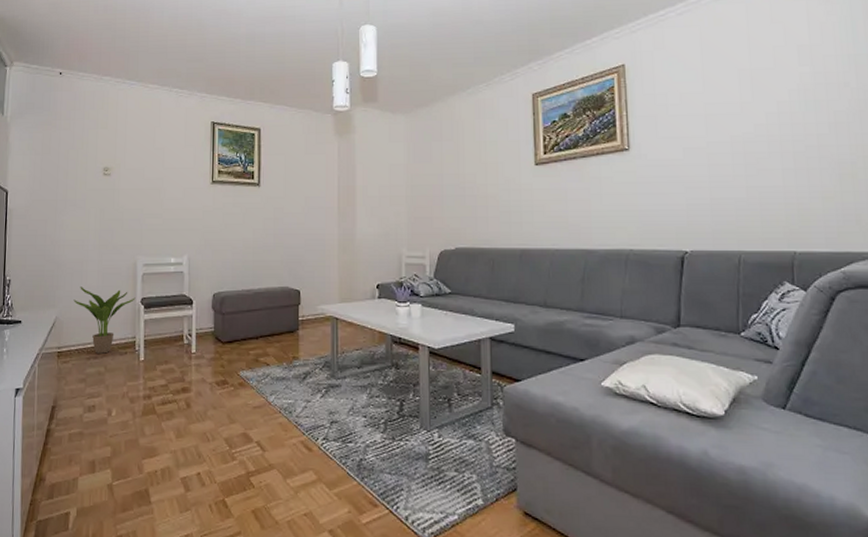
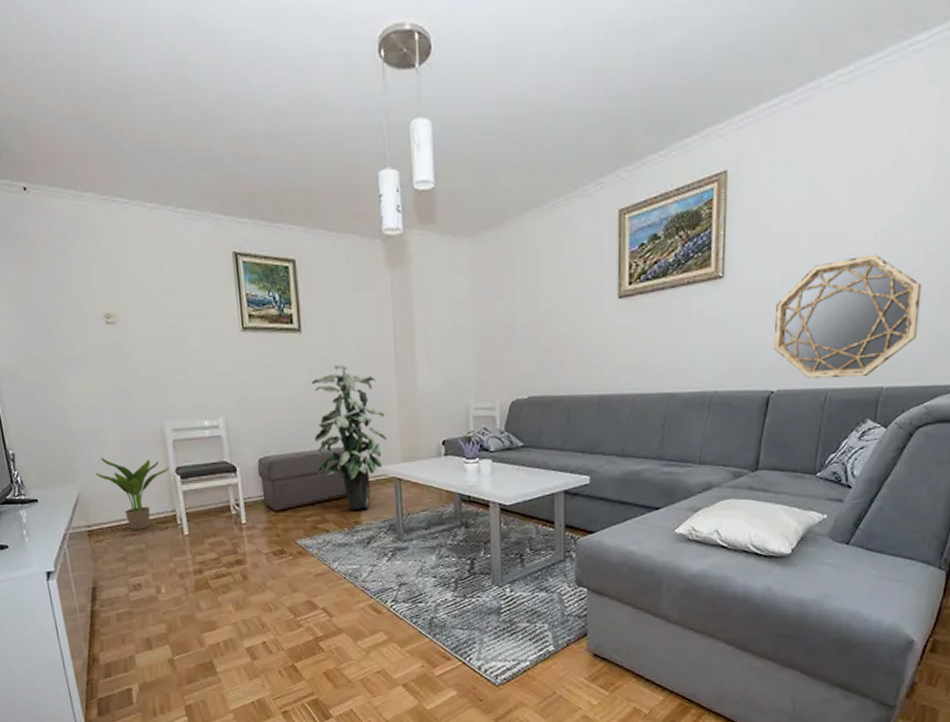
indoor plant: none [262,214,327,345] -> present [311,364,387,510]
home mirror: none [681,133,822,242] -> present [774,254,922,378]

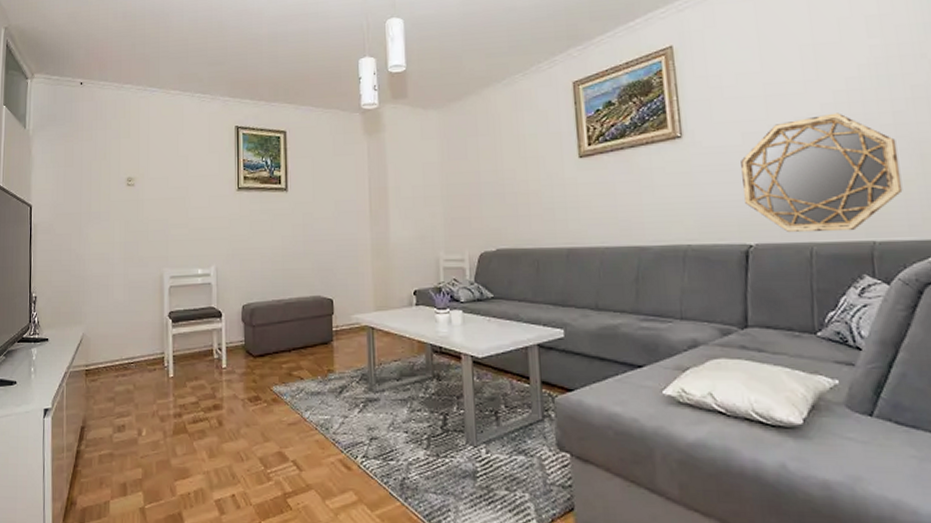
potted plant: present [95,458,169,530] -> none [100,302,163,371]
indoor plant: present [311,364,387,510] -> none [293,219,361,358]

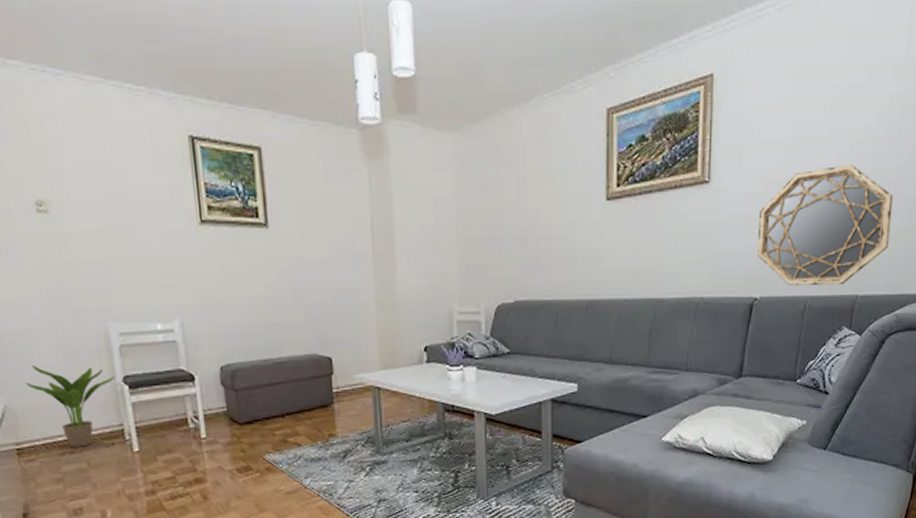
potted plant: none [100,302,163,371] -> present [25,365,115,447]

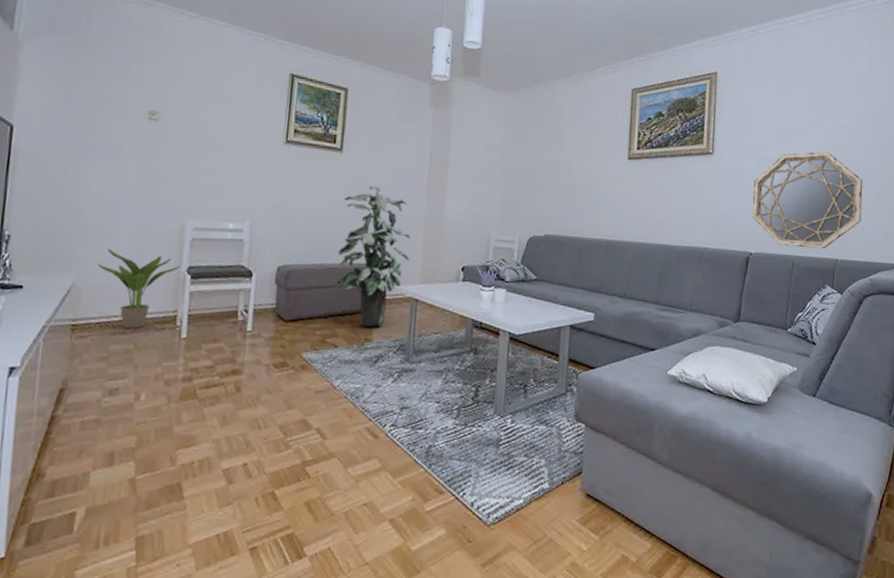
indoor plant: none [279,263,364,422] -> present [334,185,411,327]

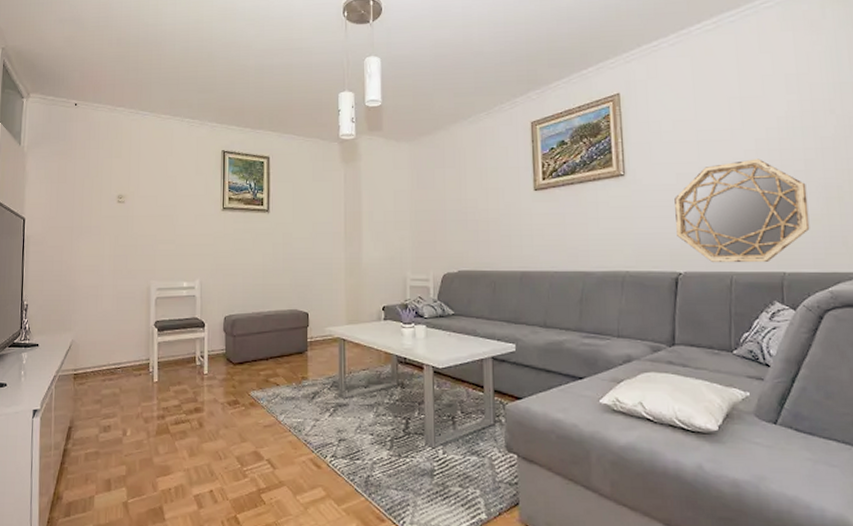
potted plant: present [97,249,181,329] -> none [89,311,149,375]
indoor plant: present [334,185,411,327] -> none [272,239,334,366]

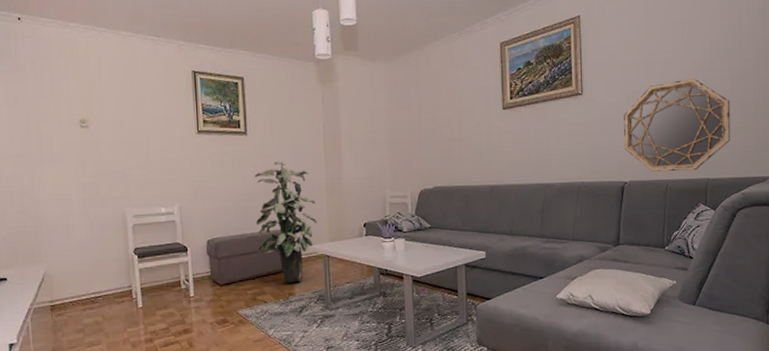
indoor plant: none [272,239,334,366] -> present [254,161,317,283]

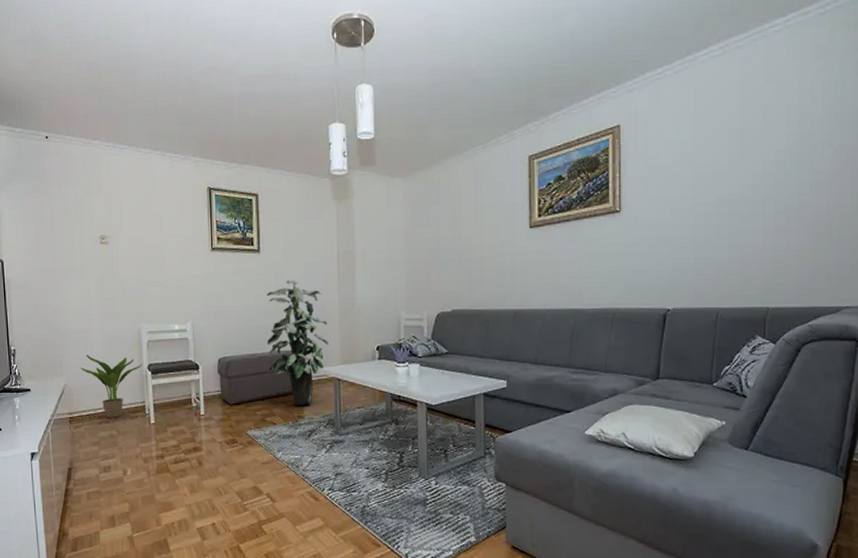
potted plant: none [61,241,128,304] -> present [80,355,142,418]
home mirror: present [624,78,731,172] -> none [668,194,797,299]

